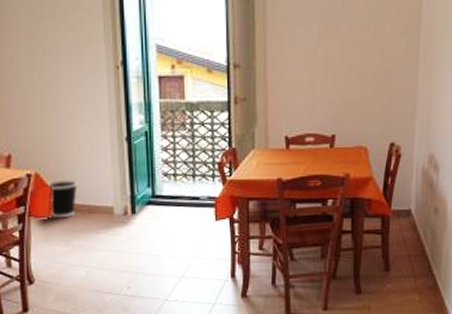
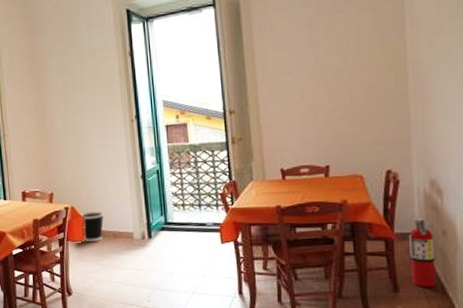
fire extinguisher: none [403,190,426,265] -> present [409,214,436,287]

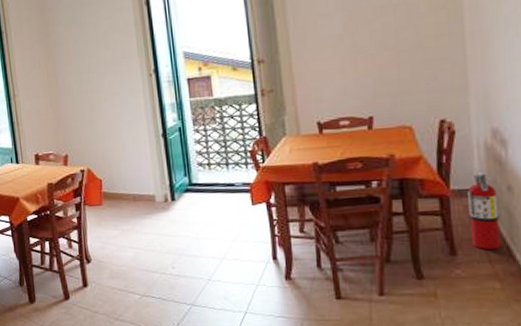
wastebasket: present [80,211,104,241] -> none [97,173,123,206]

